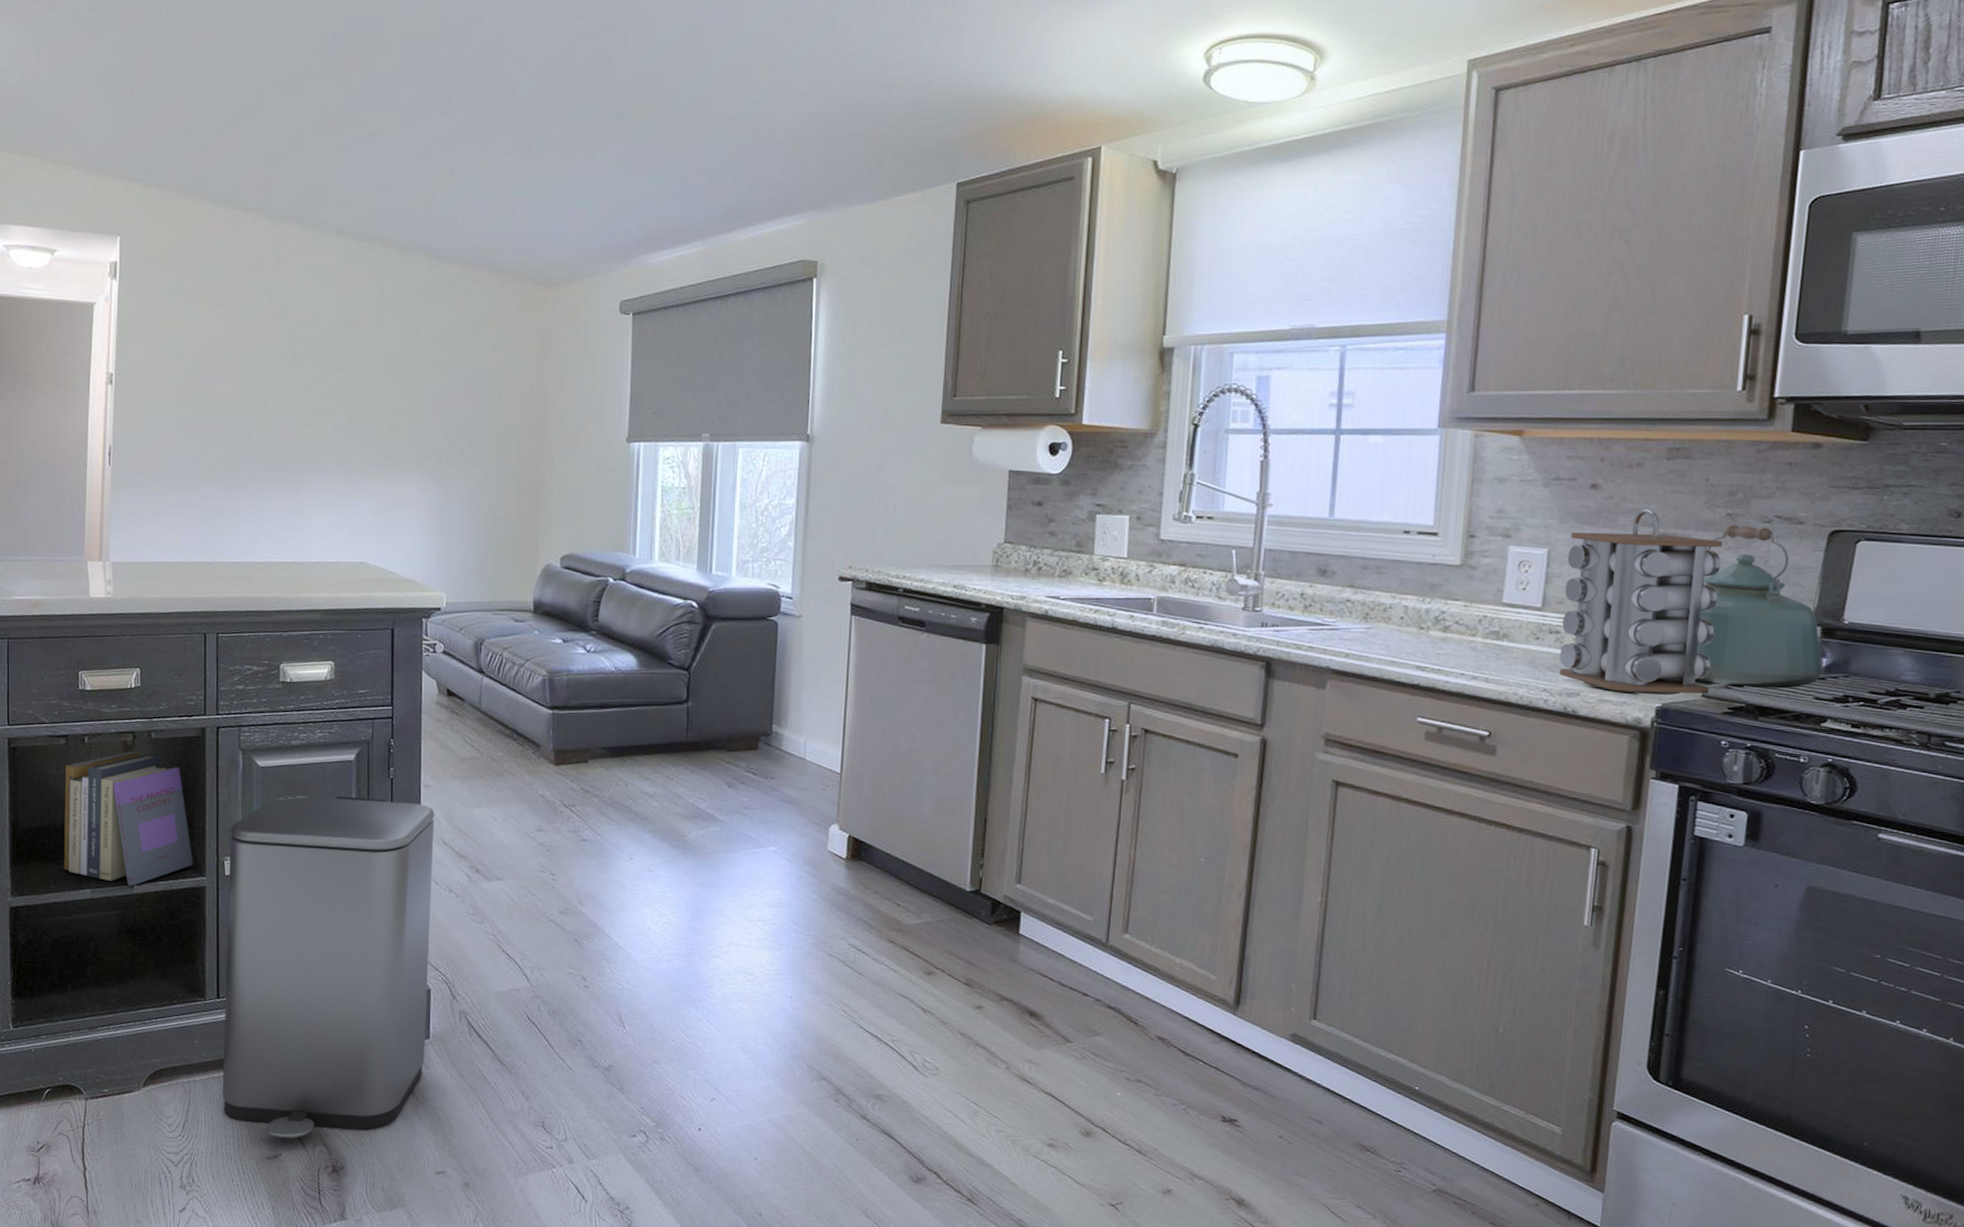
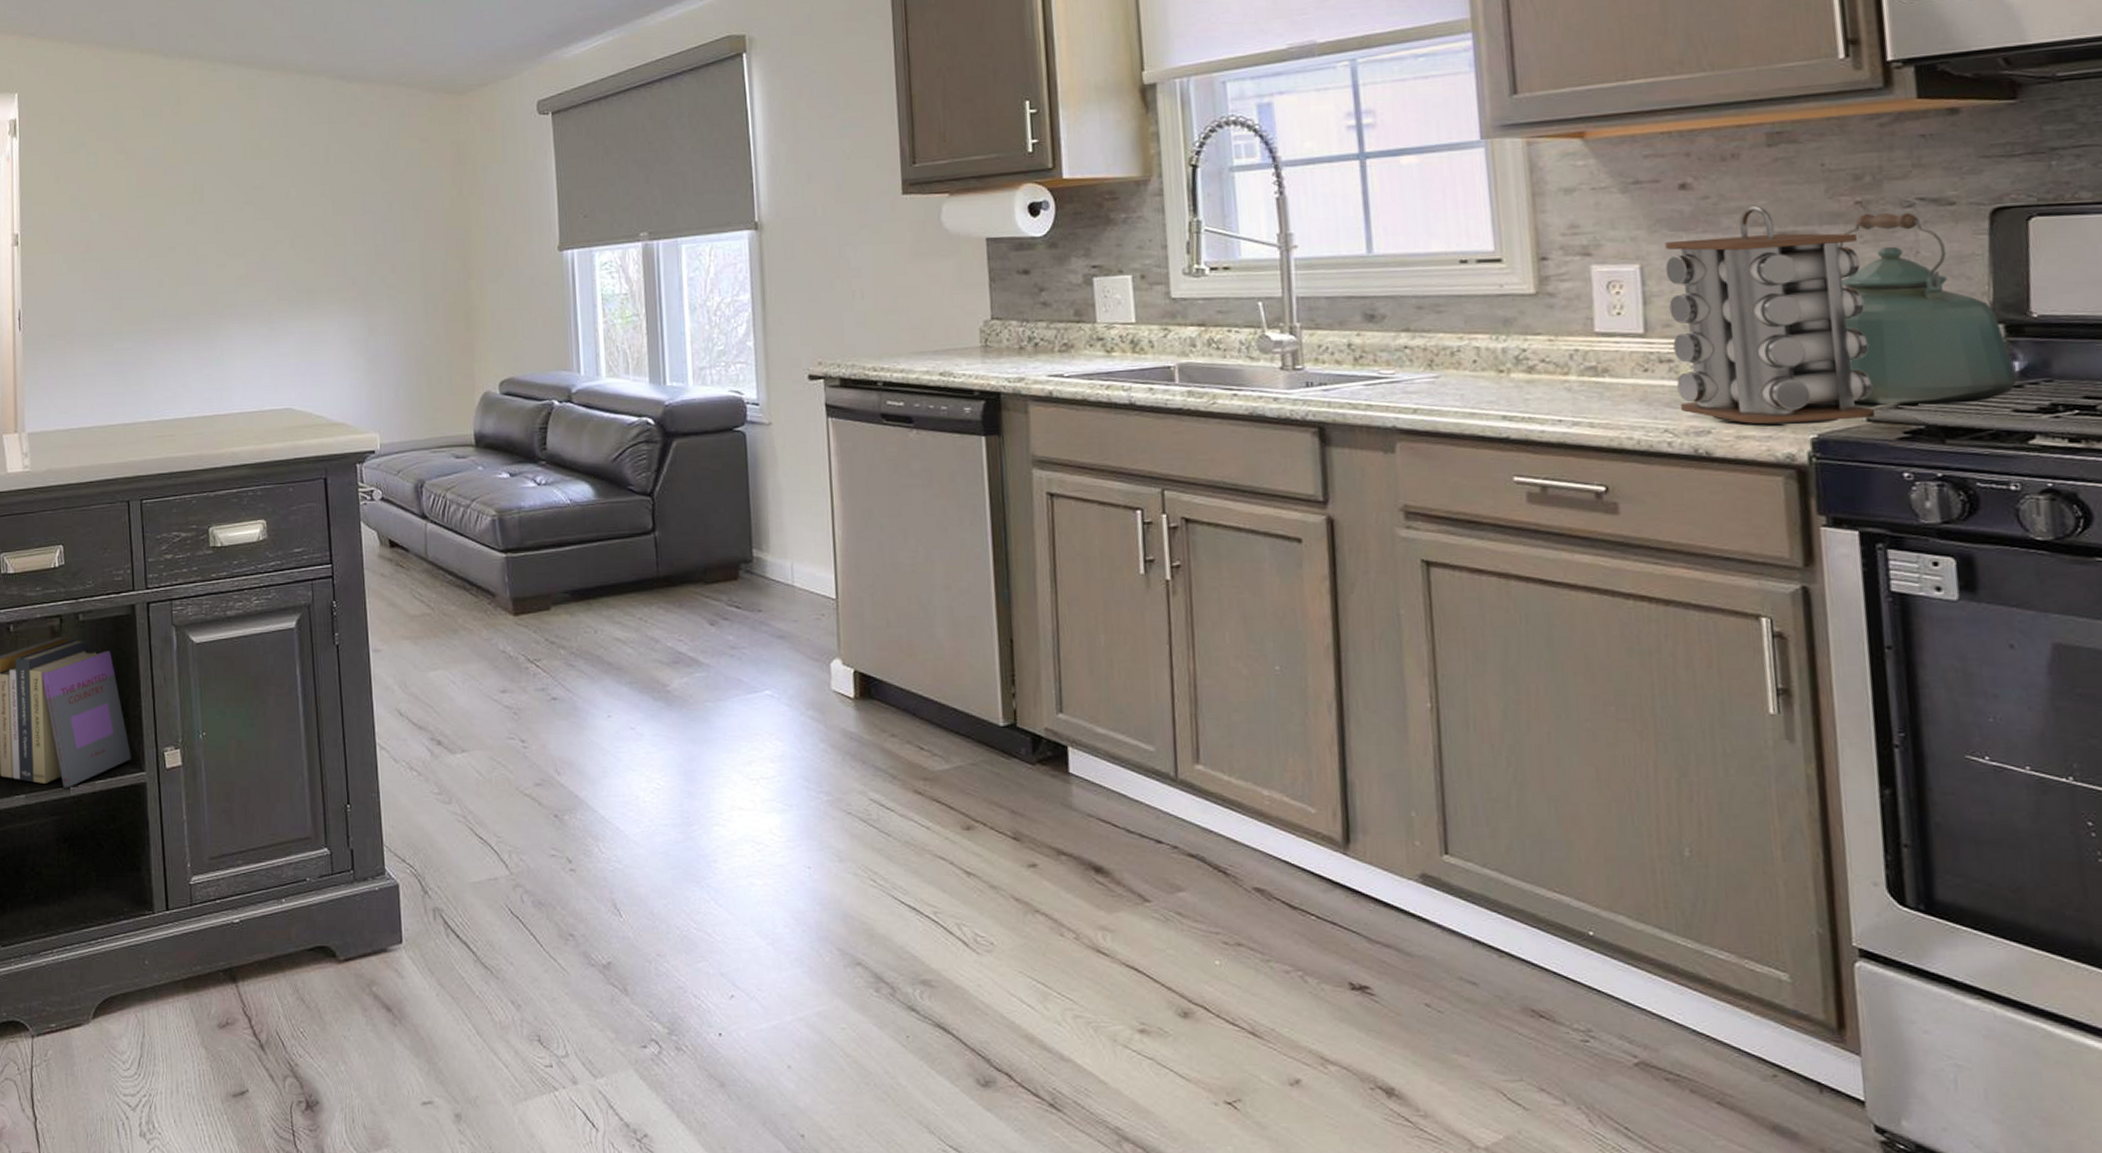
pedal bin: present [222,795,435,1139] -> none [168,668,399,1072]

